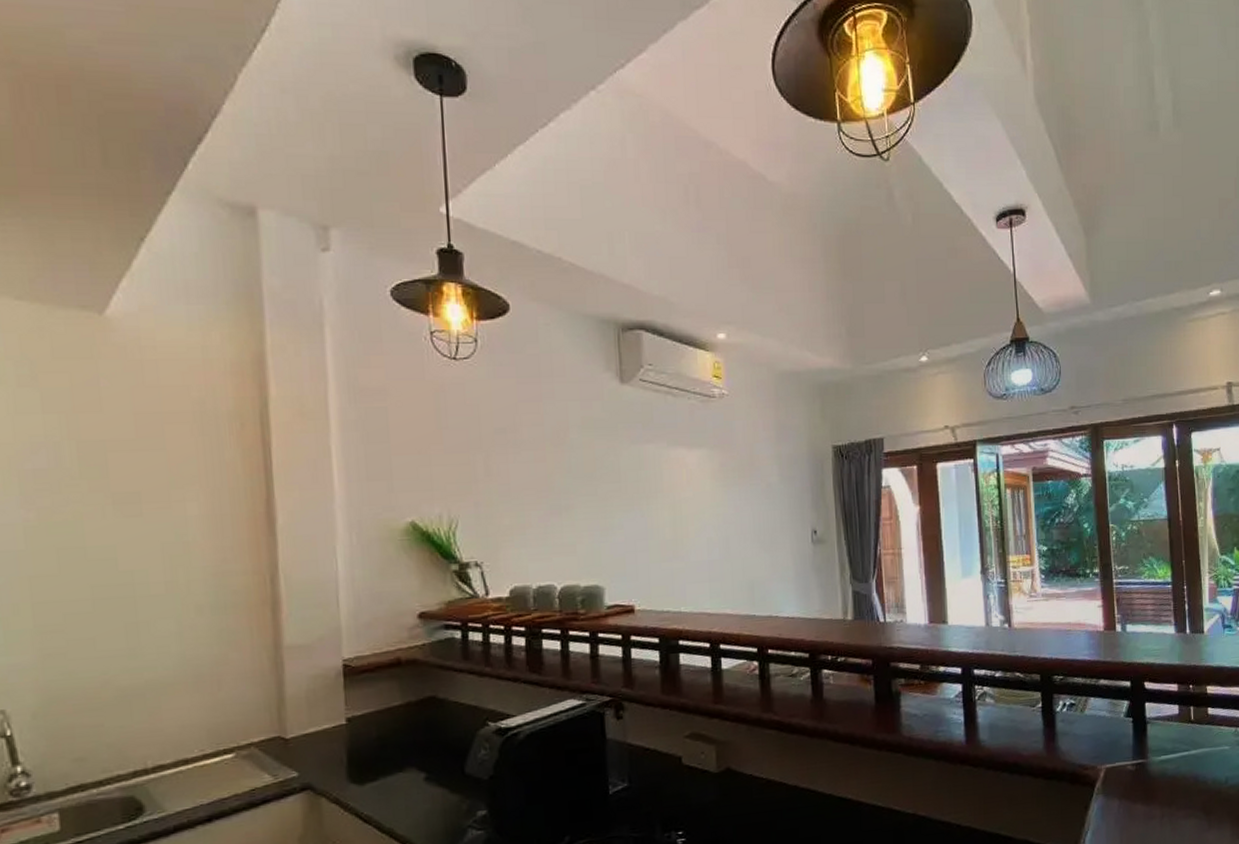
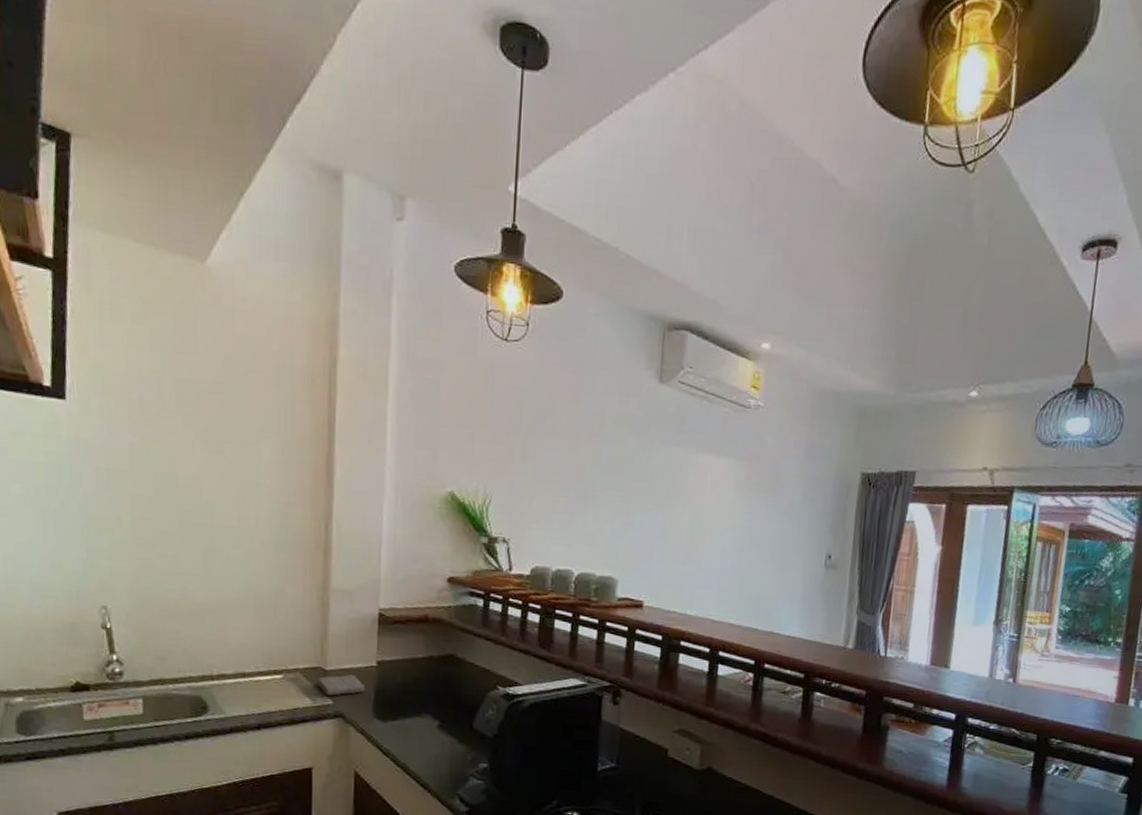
washcloth: none [278,738,336,767] -> present [318,674,366,696]

